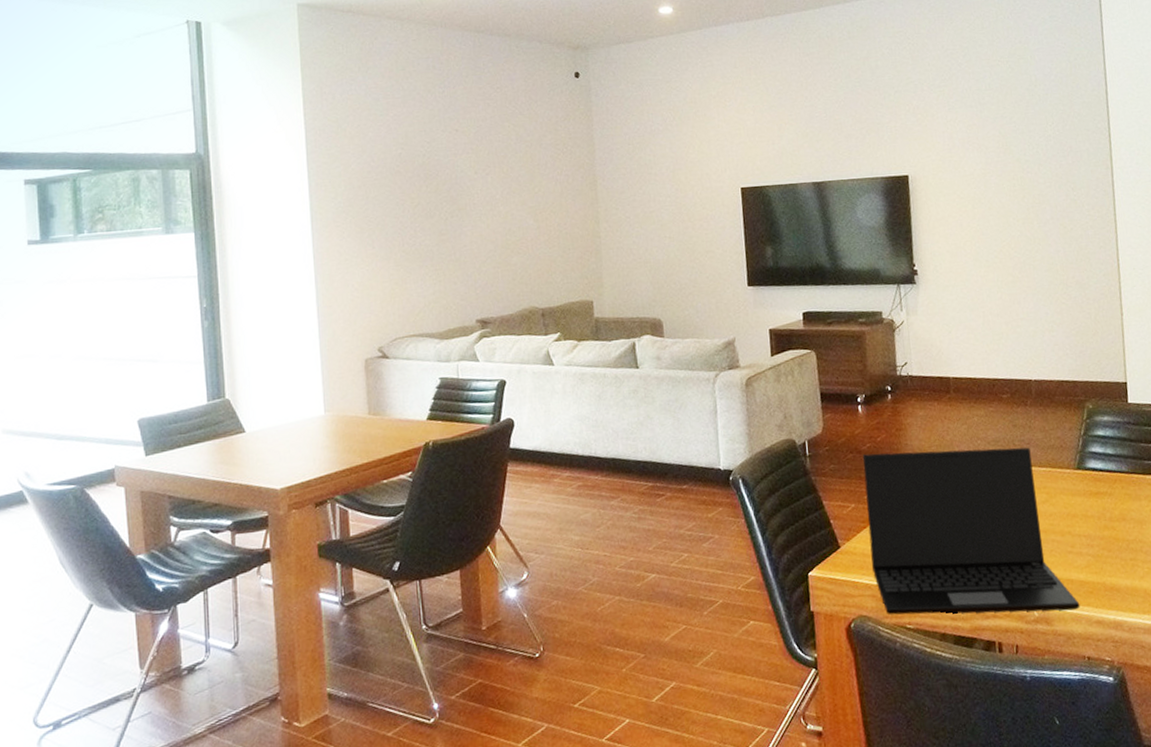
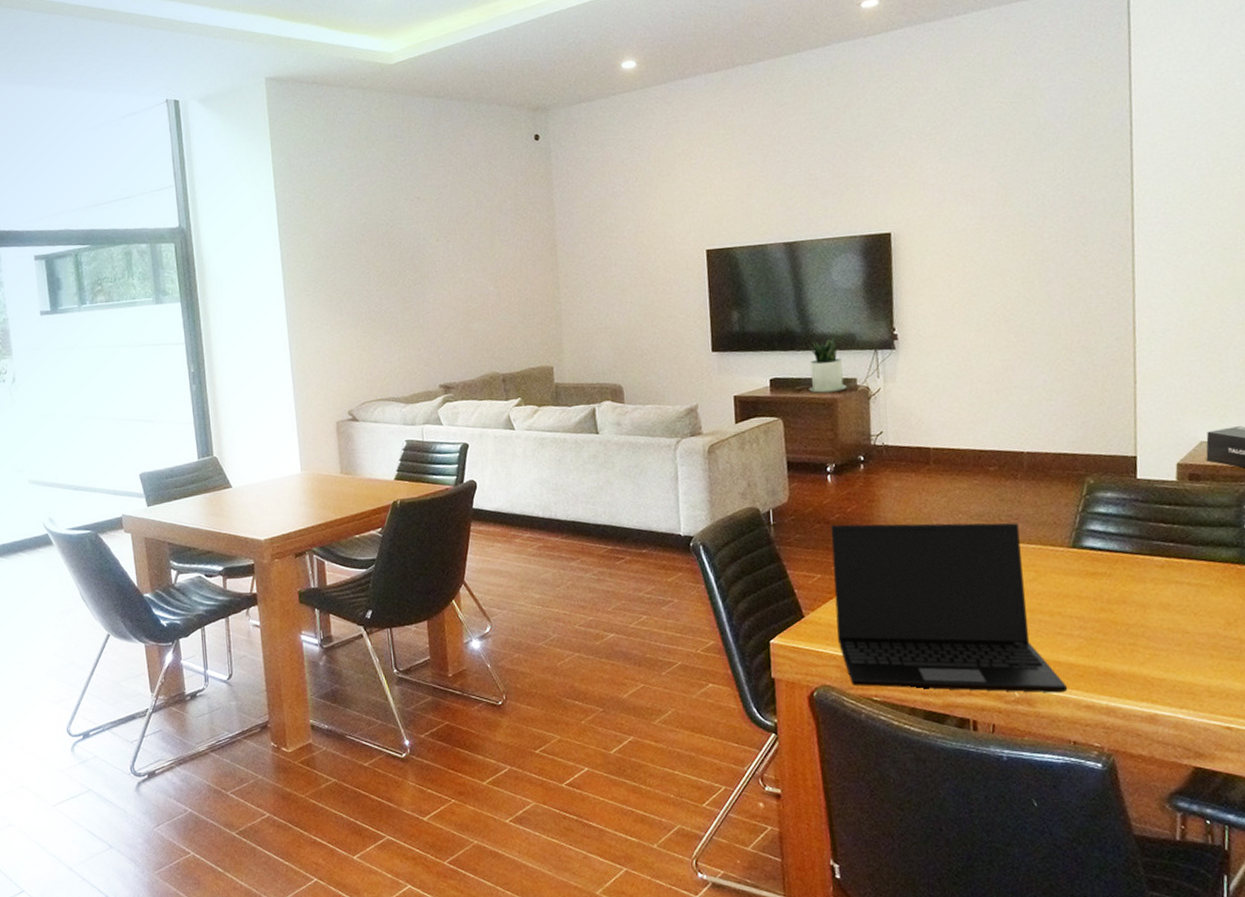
planter: none [838,271,873,327] -> present [809,336,847,394]

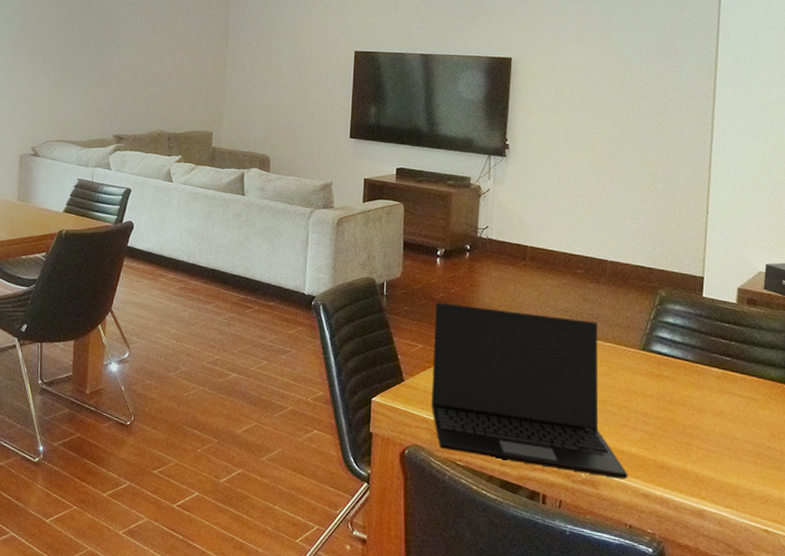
planter: present [809,336,847,394] -> none [429,139,461,188]

